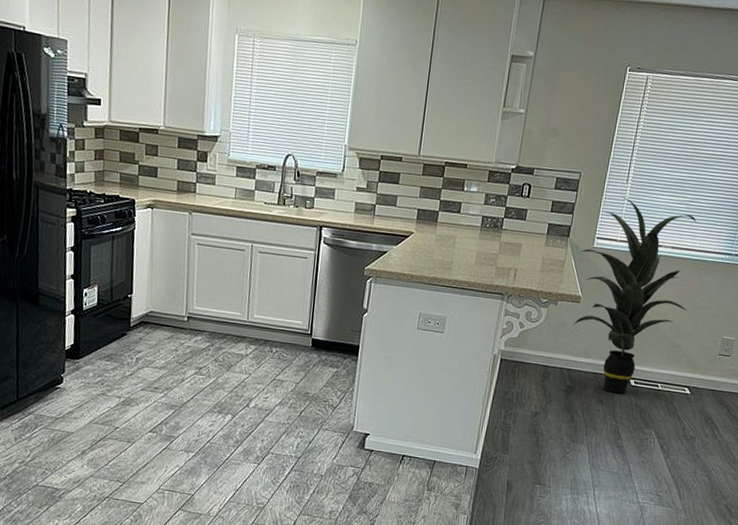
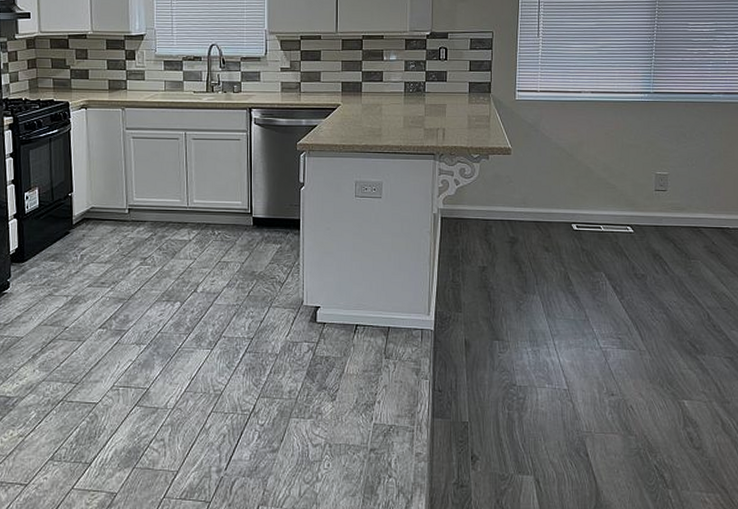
indoor plant: present [574,198,697,394] -> none [503,51,618,239]

